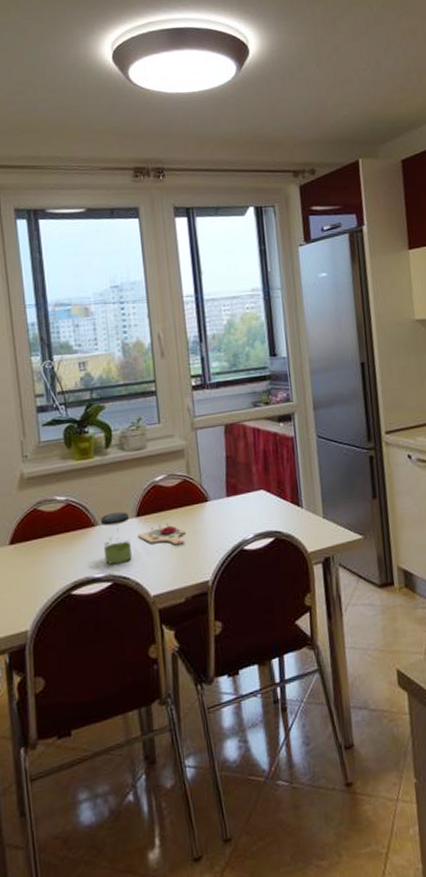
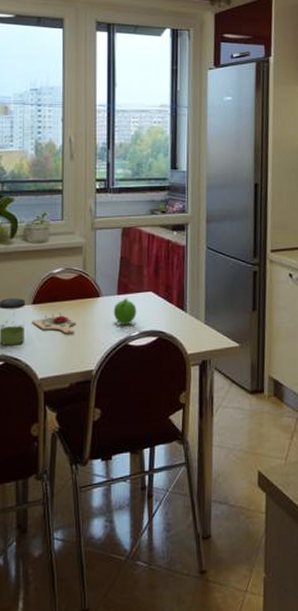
fruit: none [224,499,250,529] -> present [113,298,137,324]

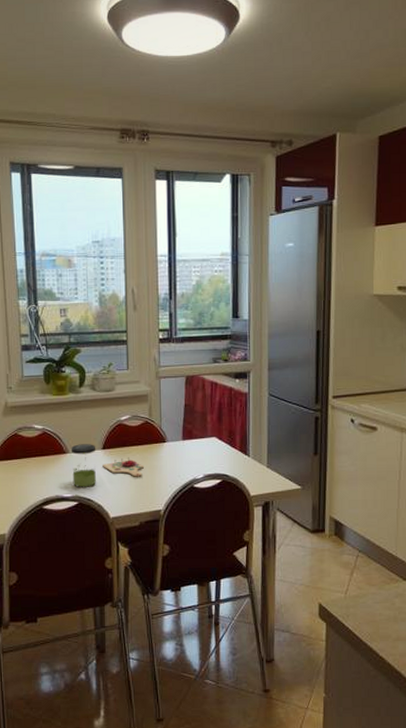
fruit: present [113,298,137,324] -> none [179,443,201,468]

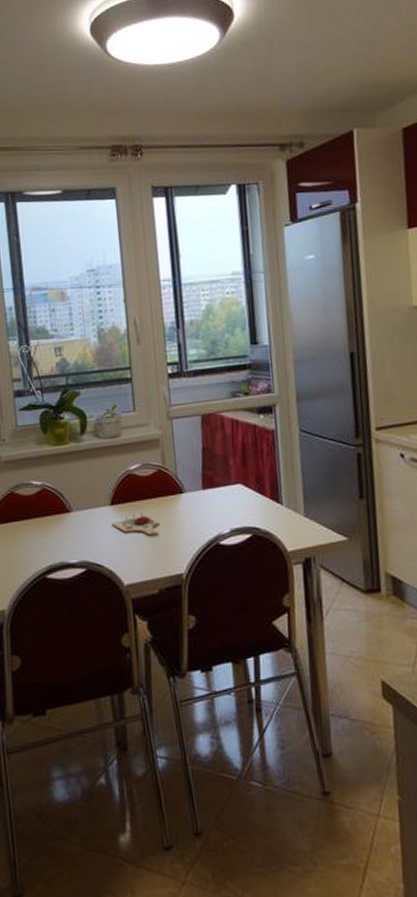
jar: present [71,444,96,487] -> none [74,499,106,551]

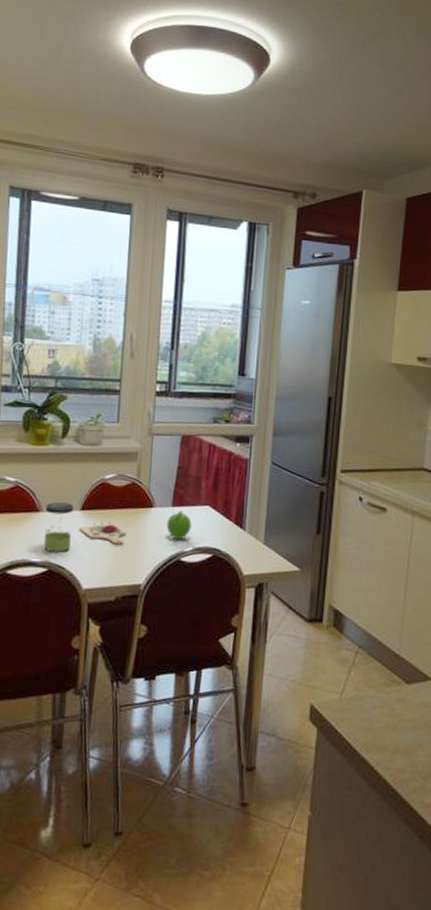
jar: none [74,499,106,551] -> present [43,502,74,552]
fruit: none [199,492,226,522] -> present [166,511,192,539]

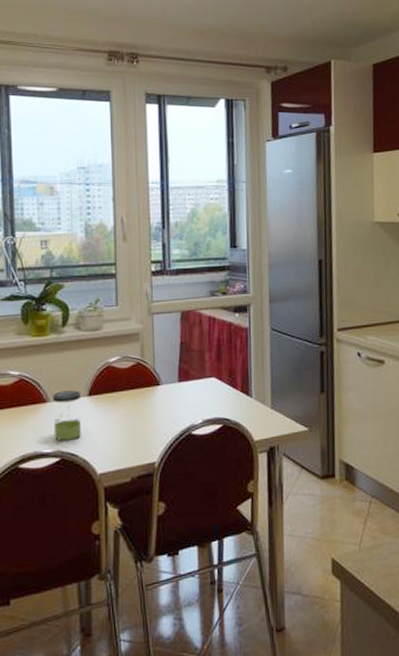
cutting board: present [79,521,126,545] -> none [89,404,135,426]
fruit: present [166,511,192,539] -> none [174,385,199,413]

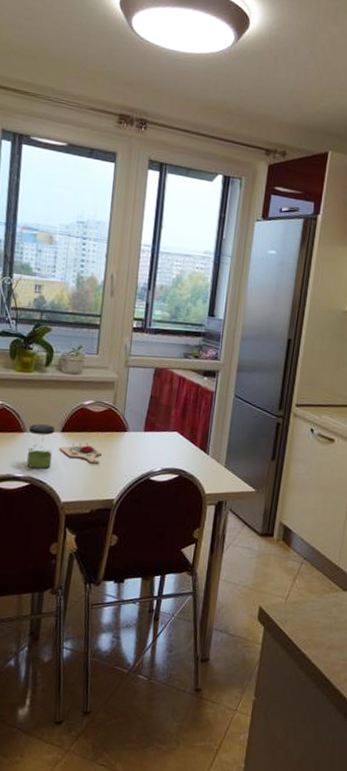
cutting board: none [89,404,135,426] -> present [59,443,102,464]

